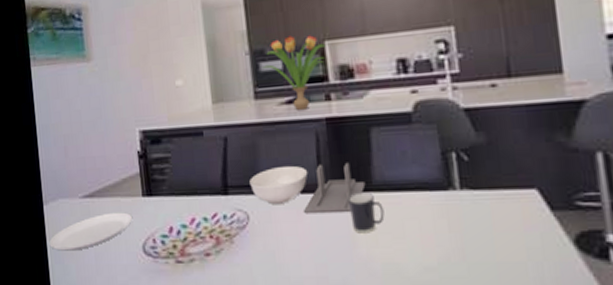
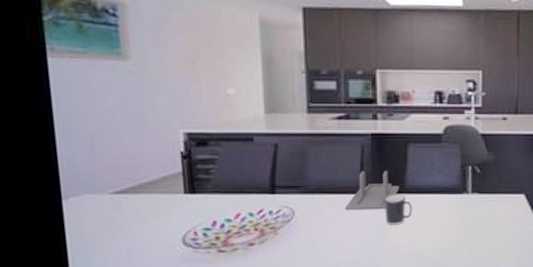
plate: present [49,212,133,251] -> none [69,208,173,244]
bowl: present [249,165,308,204] -> none [297,170,352,202]
flower arrangement: present [263,35,326,110] -> none [317,61,377,125]

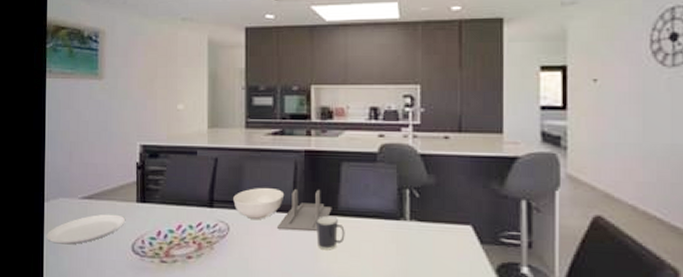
plate: none [69,208,173,244] -> present [46,214,126,245]
bowl: none [297,170,352,202] -> present [233,187,285,219]

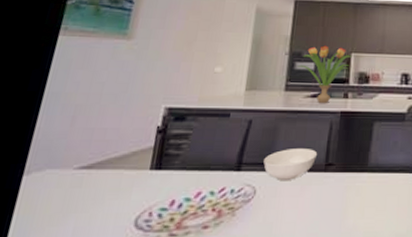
plate: present [46,214,126,245] -> none [15,185,133,226]
flower arrangement: none [256,77,312,141] -> present [298,45,352,103]
napkin holder: present [278,188,332,231] -> none [307,147,363,189]
mug: present [315,215,345,250] -> none [345,172,373,207]

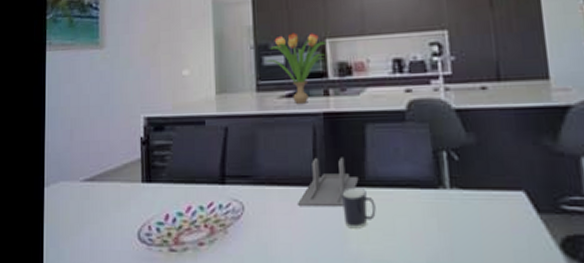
bowl: present [263,147,318,180] -> none [247,157,304,195]
napkin holder: none [307,147,363,189] -> present [298,157,359,206]
mug: none [345,172,373,207] -> present [340,187,376,229]

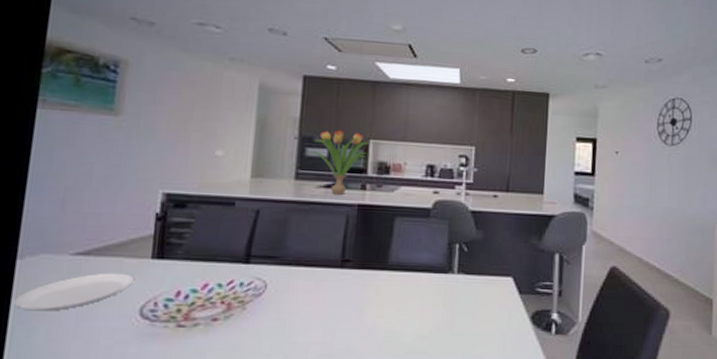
plate: none [46,197,131,235] -> present [14,272,135,311]
napkin holder: present [298,157,359,206] -> none [322,243,383,286]
mug: present [340,187,376,229] -> none [363,270,394,305]

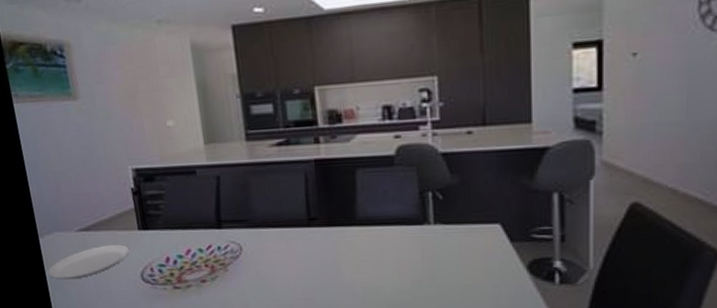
flower arrangement: present [309,129,370,195] -> none [254,80,316,152]

